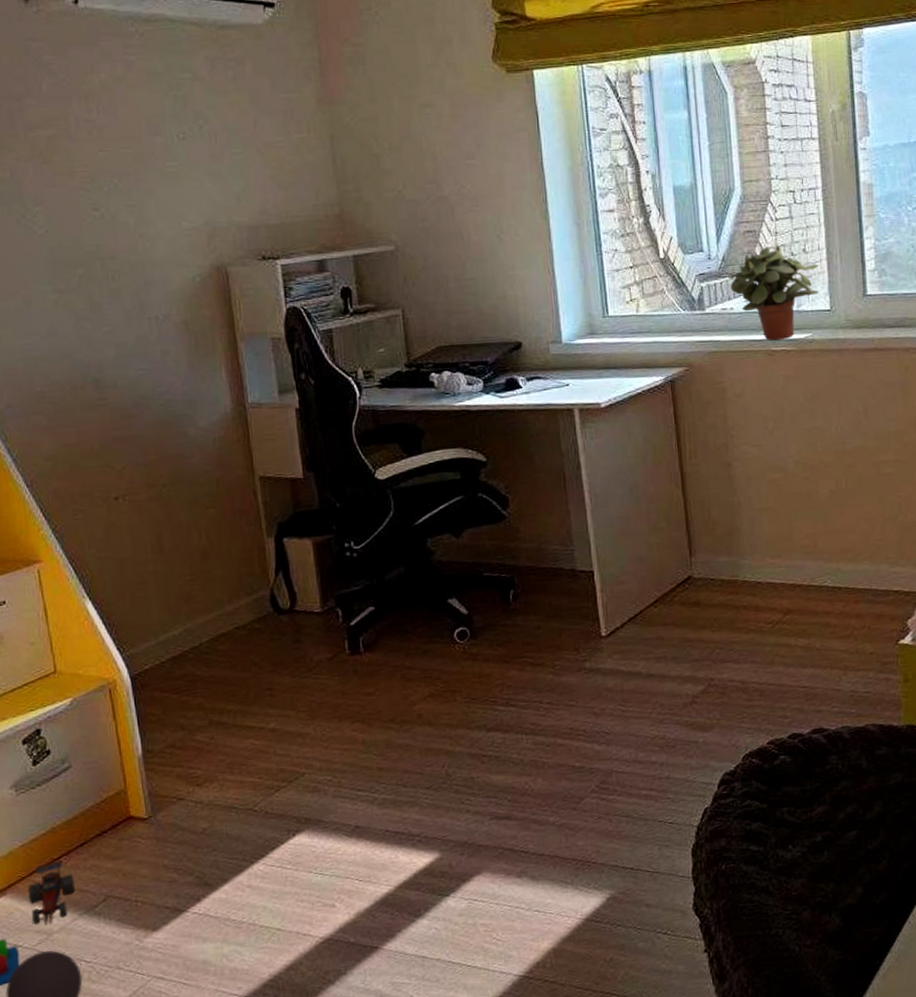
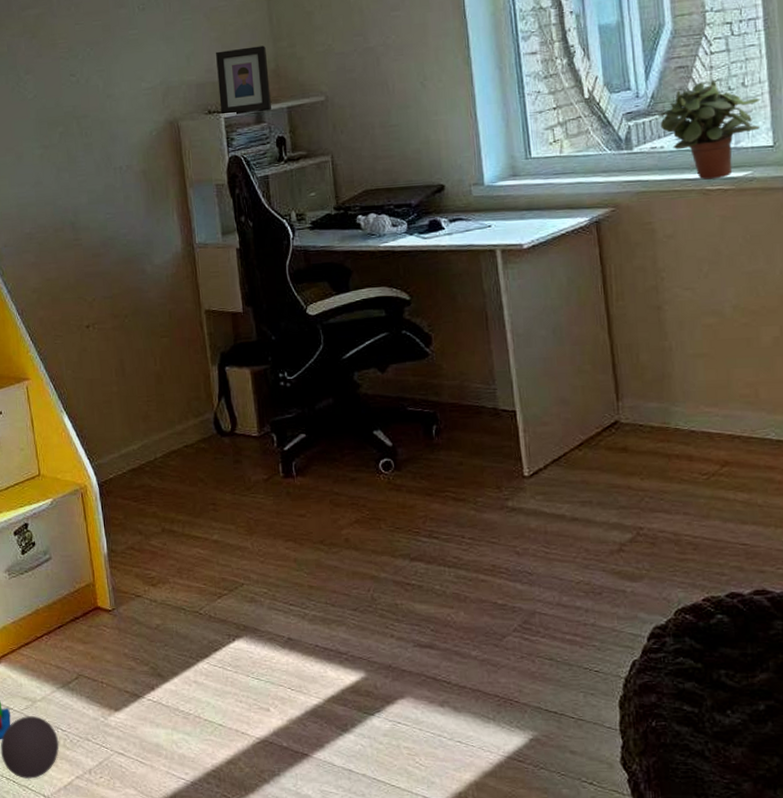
toy car: present [28,860,75,926] -> none [18,639,54,694]
picture frame: none [271,188,335,263] -> present [216,45,271,116]

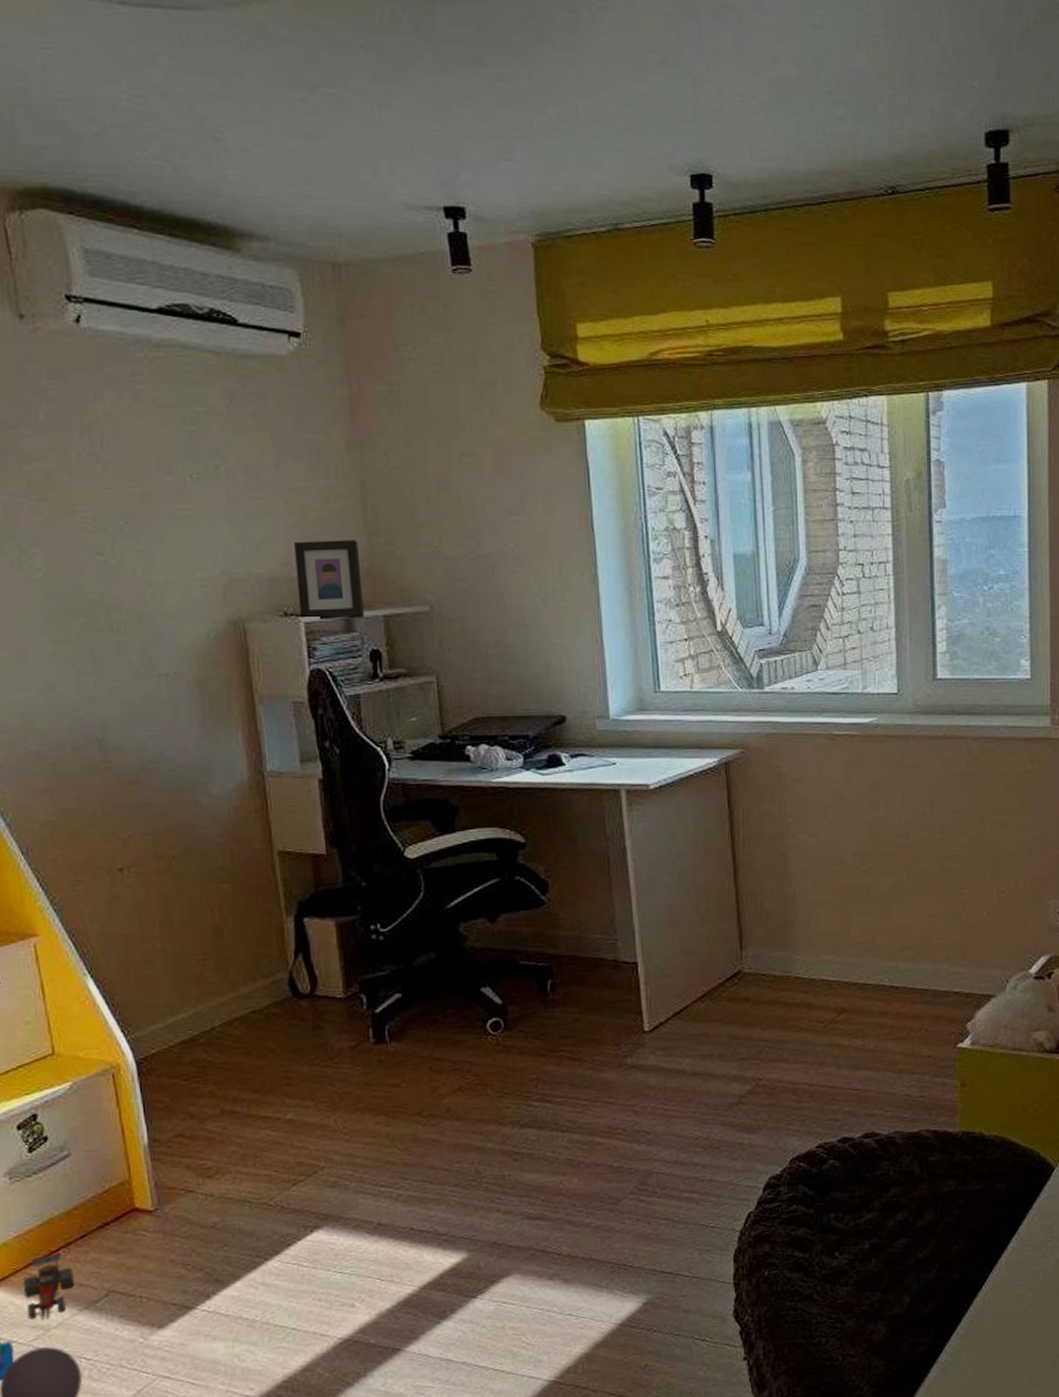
toy car: none [18,639,54,694] -> present [23,1253,74,1321]
potted plant: present [658,80,760,181] -> none [790,622,887,725]

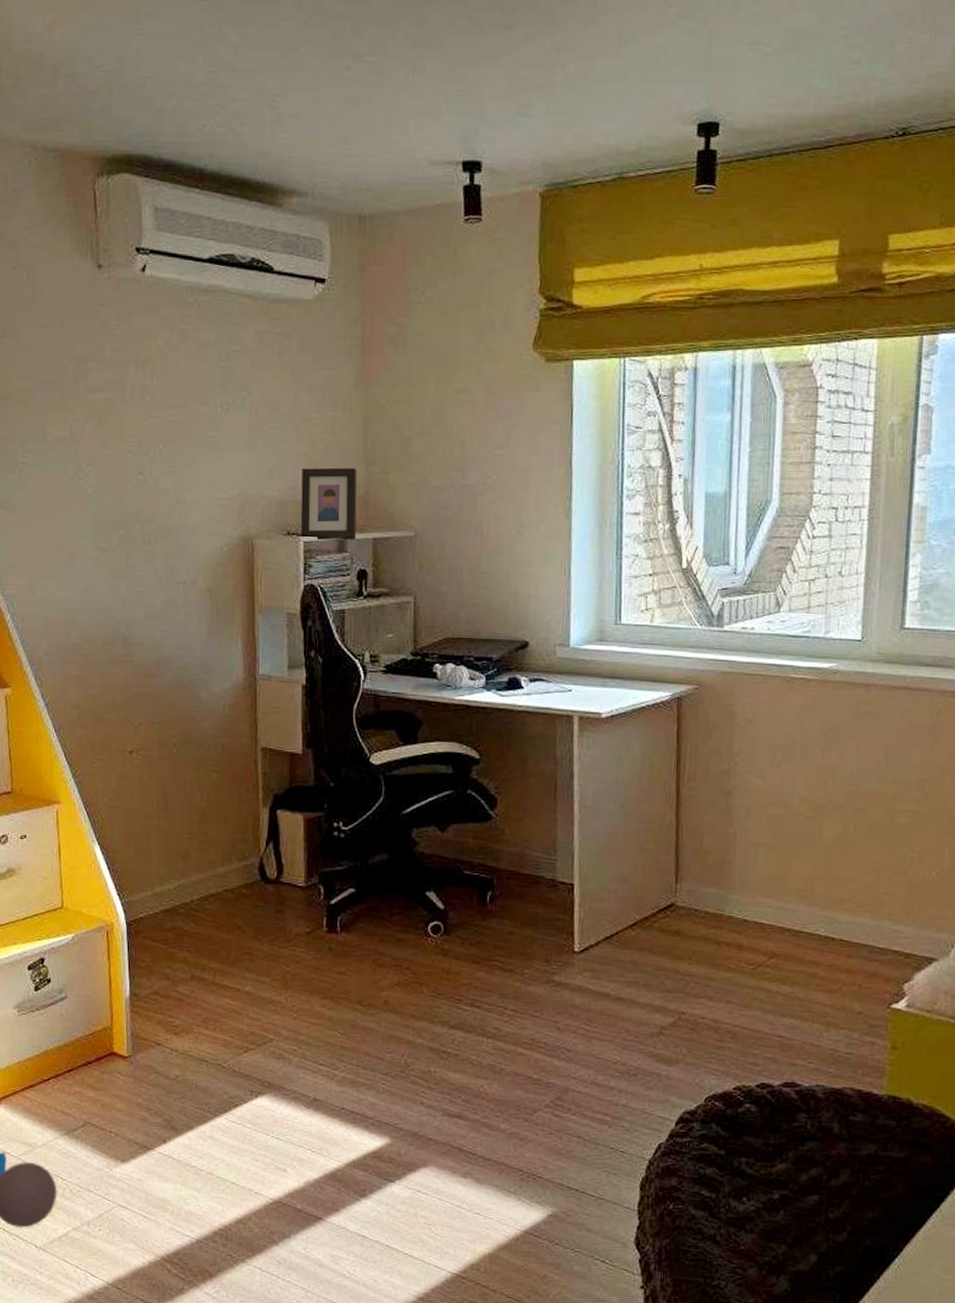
toy car: present [23,1253,74,1321] -> none [20,1082,59,1139]

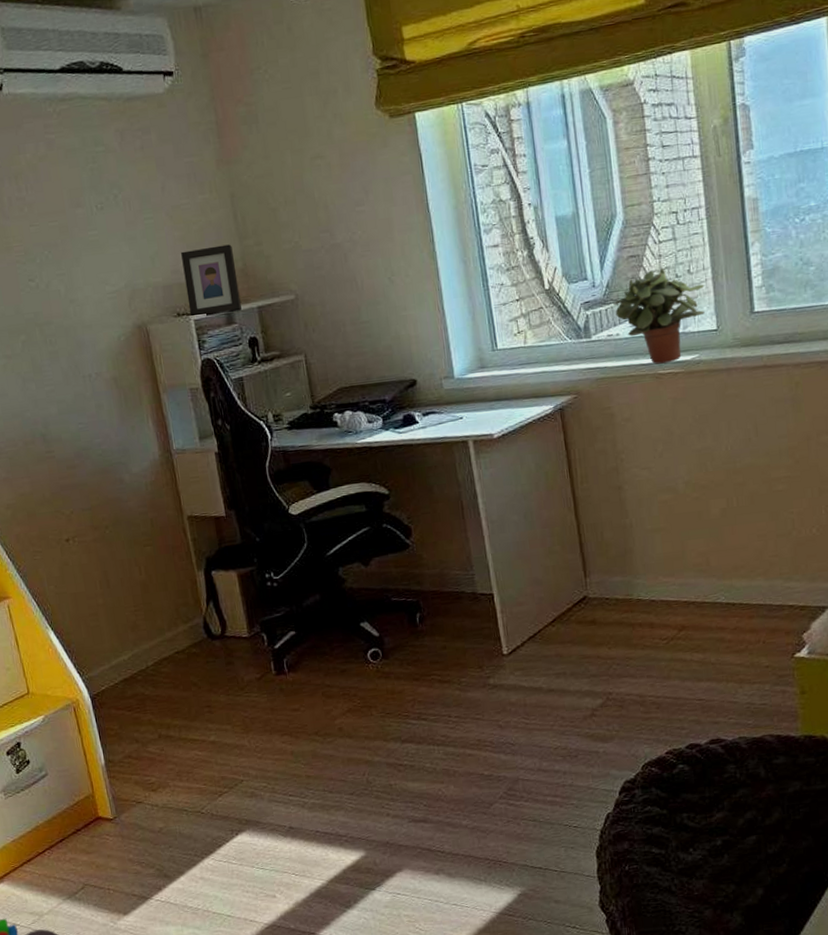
potted plant: none [753,565,855,669] -> present [613,268,705,365]

